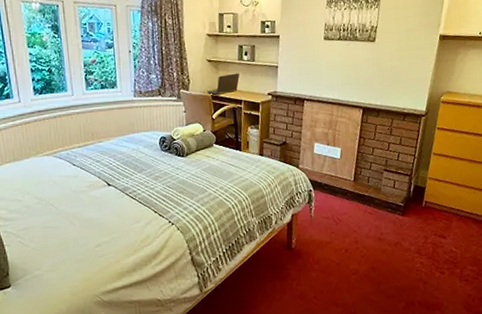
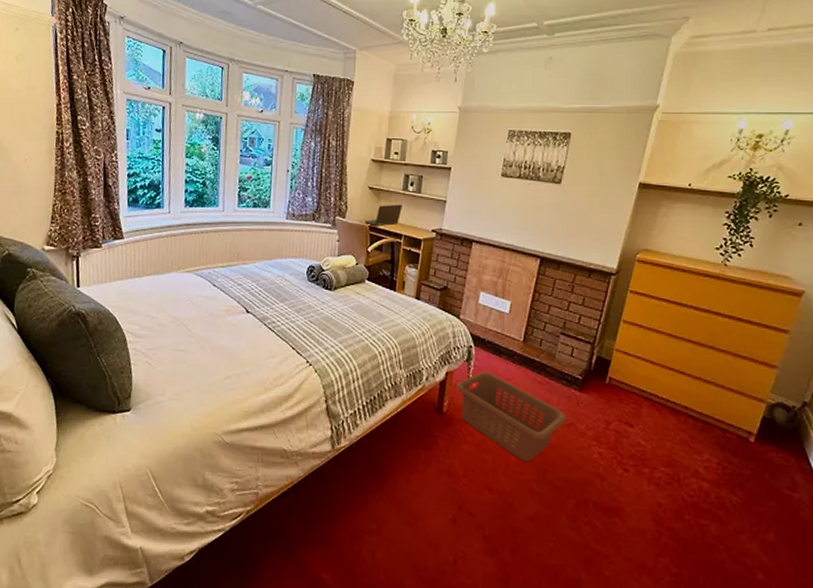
laundry basket: none [301,209,394,278] -> present [456,371,567,461]

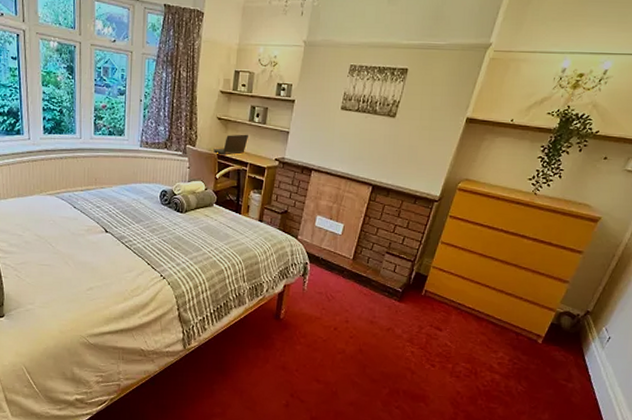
laundry basket: present [456,371,567,461] -> none [292,284,386,359]

